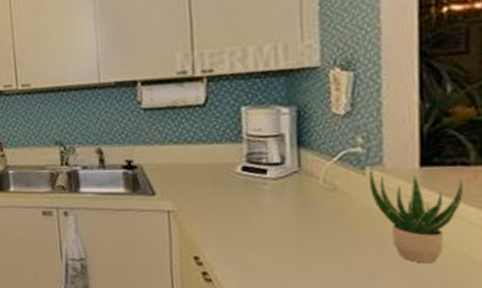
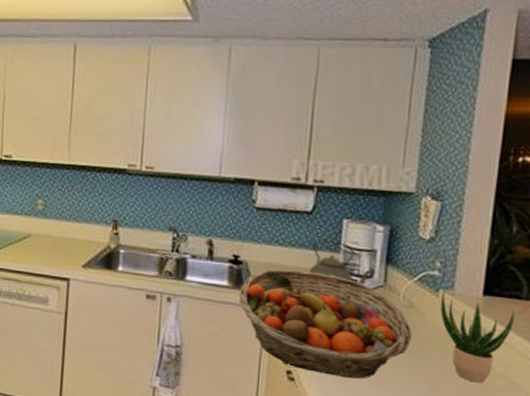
fruit basket: none [138,166,340,273] -> present [238,269,412,379]
kettle: none [211,131,285,180] -> present [309,239,374,285]

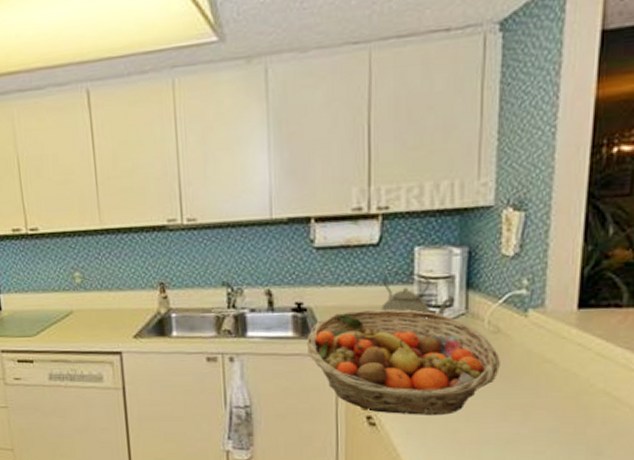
potted plant: present [440,291,515,383] -> none [531,310,614,403]

